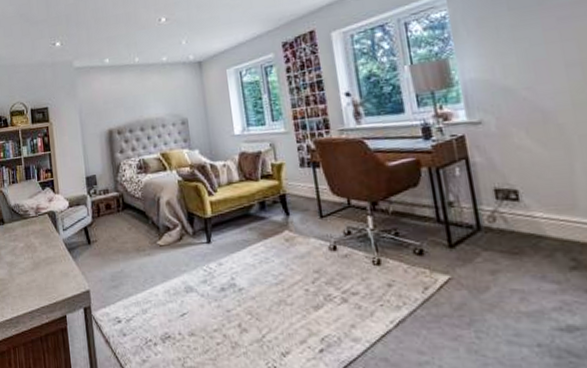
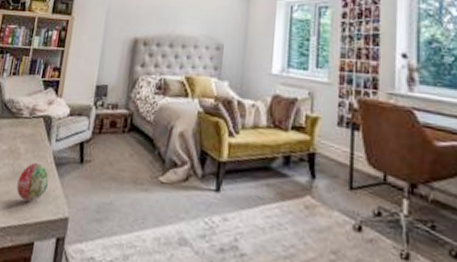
decorative egg: none [39,251,67,284] -> present [16,162,50,202]

